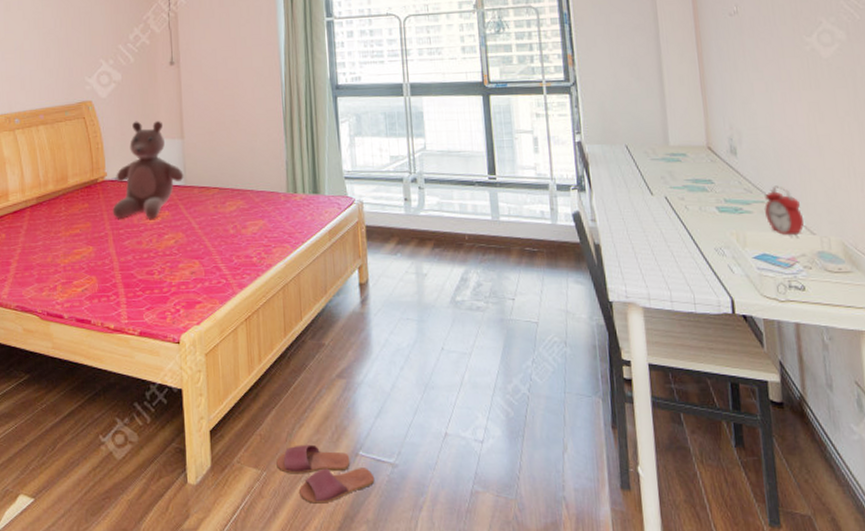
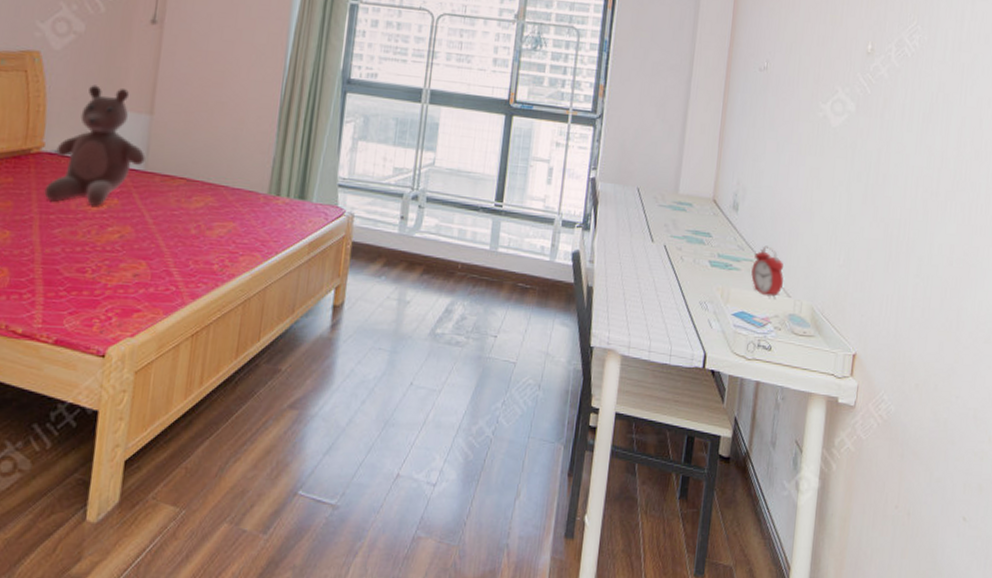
slippers: present [276,444,375,504] -> none [200,481,311,547]

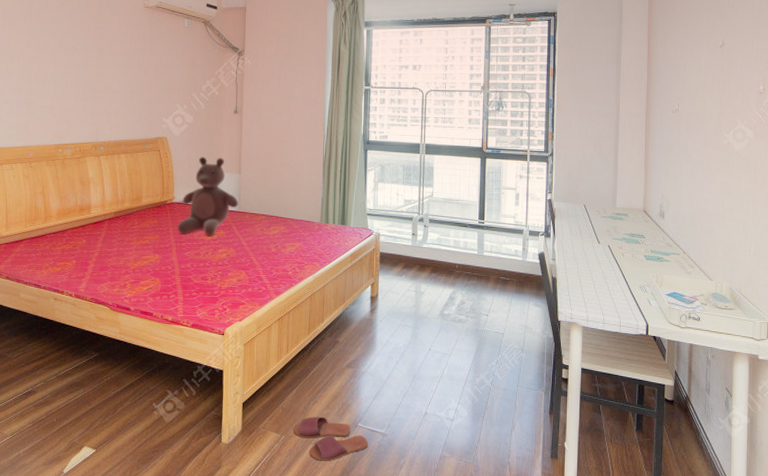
slippers: none [200,481,311,547] -> present [293,416,368,461]
alarm clock: present [751,246,783,300] -> none [679,242,705,283]

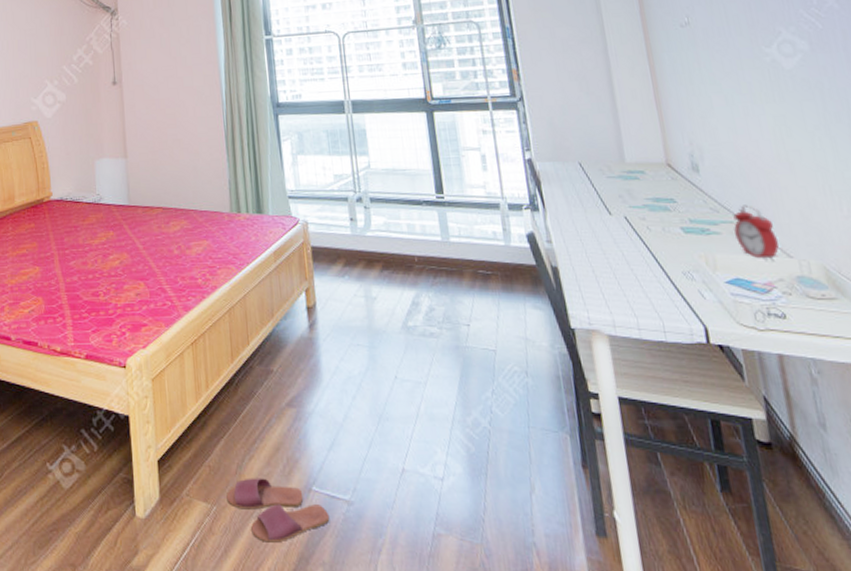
teddy bear: present [177,156,238,236] -> none [58,140,128,239]
alarm clock: none [679,242,705,283] -> present [733,204,779,262]

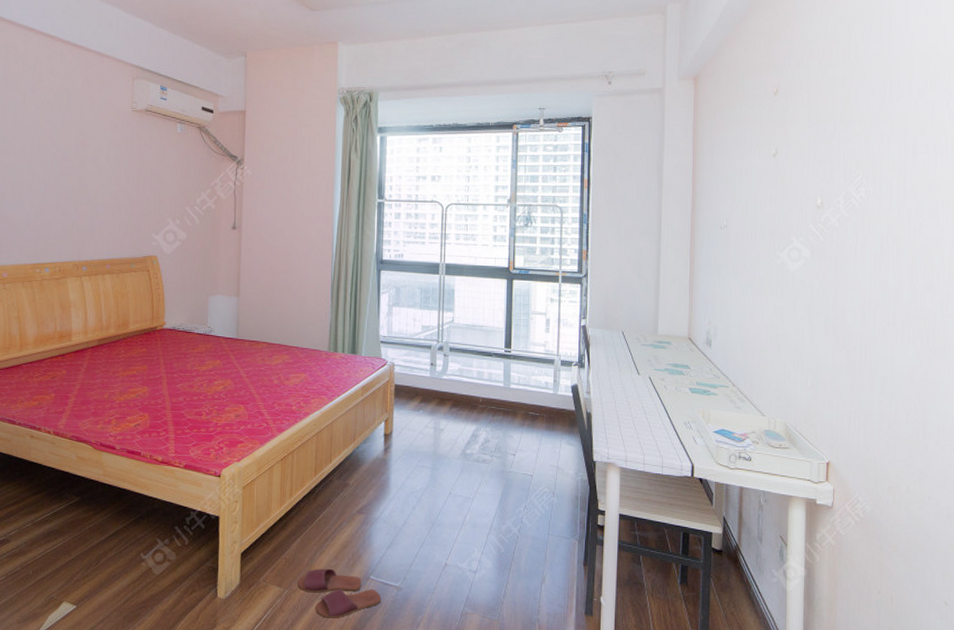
alarm clock: present [733,204,779,262] -> none [728,374,757,418]

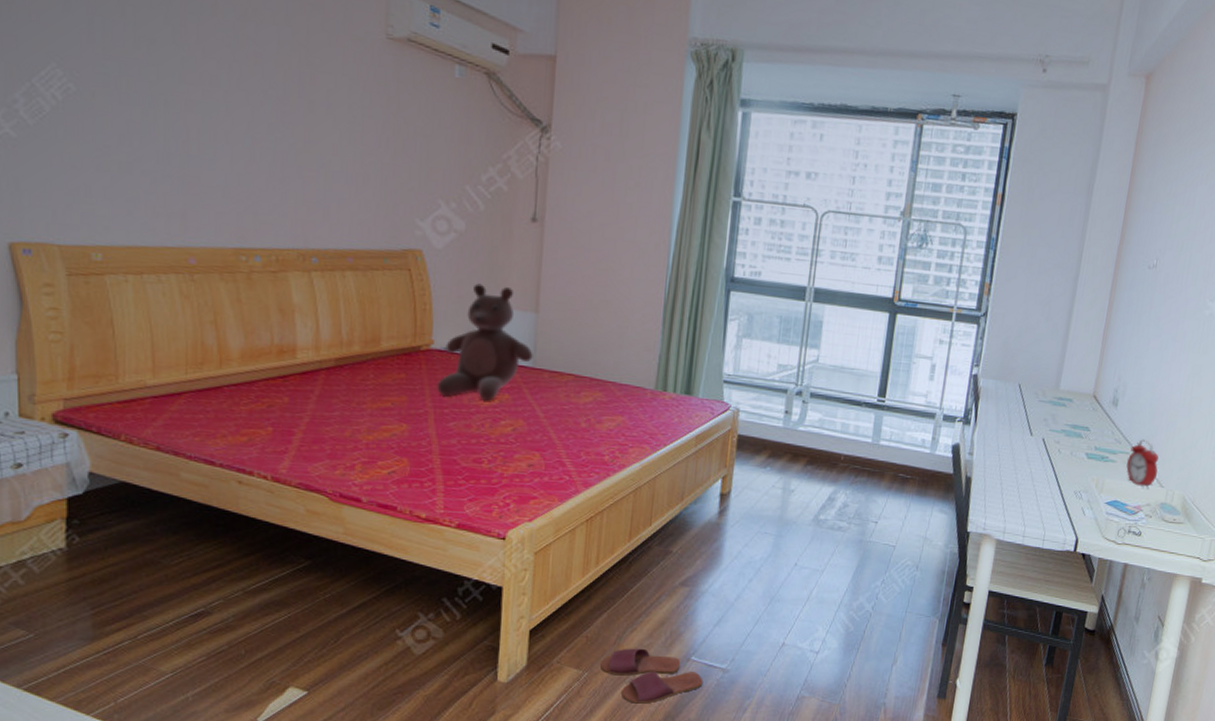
teddy bear: none [168,277,237,366] -> present [437,283,533,401]
alarm clock: none [728,374,757,418] -> present [1126,439,1159,490]

